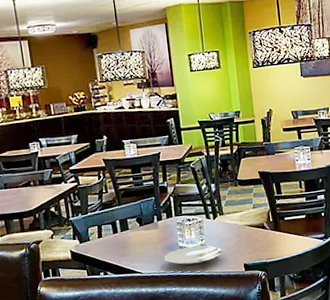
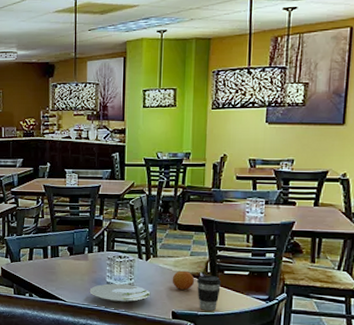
fruit: none [239,223,261,242] -> present [172,270,195,290]
coffee cup: none [261,223,284,258] -> present [196,275,221,311]

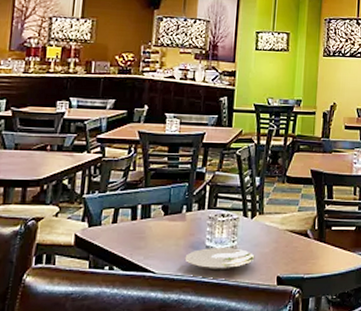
fruit: present [172,270,195,290] -> none [278,228,302,250]
coffee cup: present [196,275,221,311] -> none [303,232,328,272]

